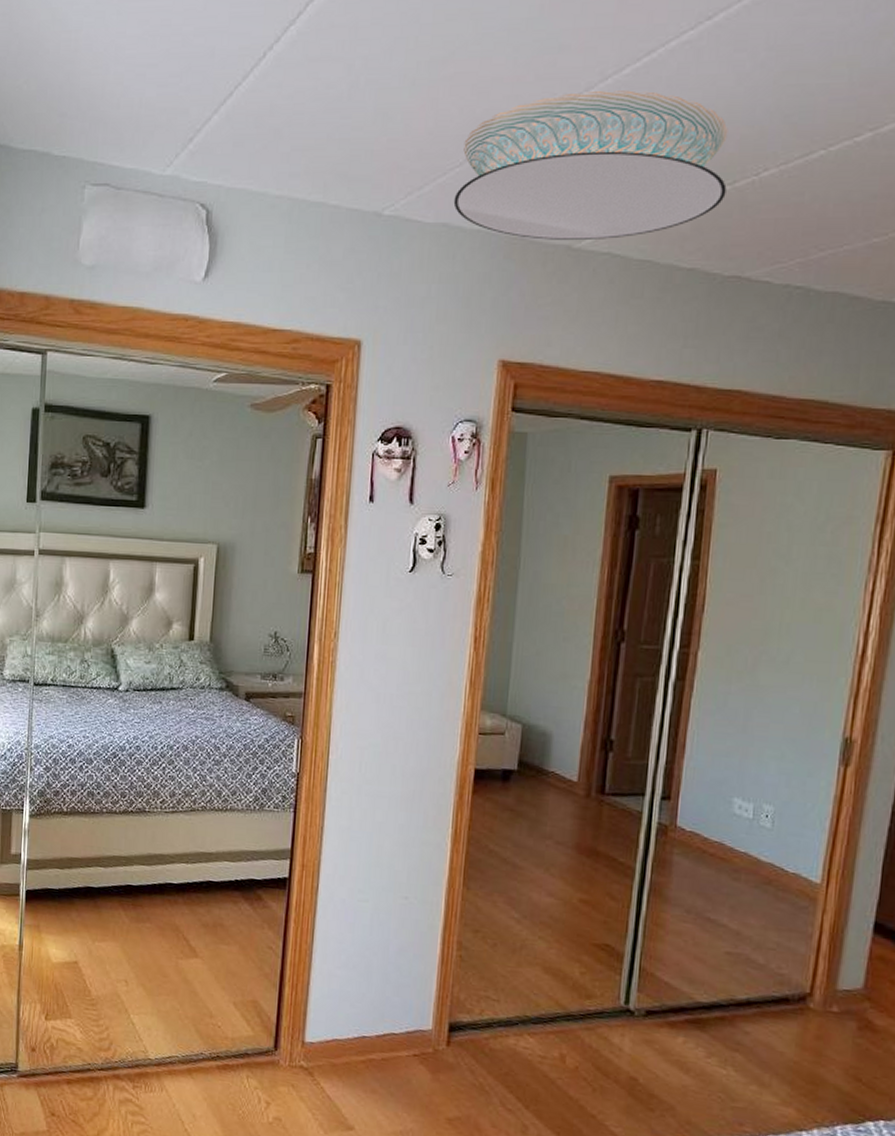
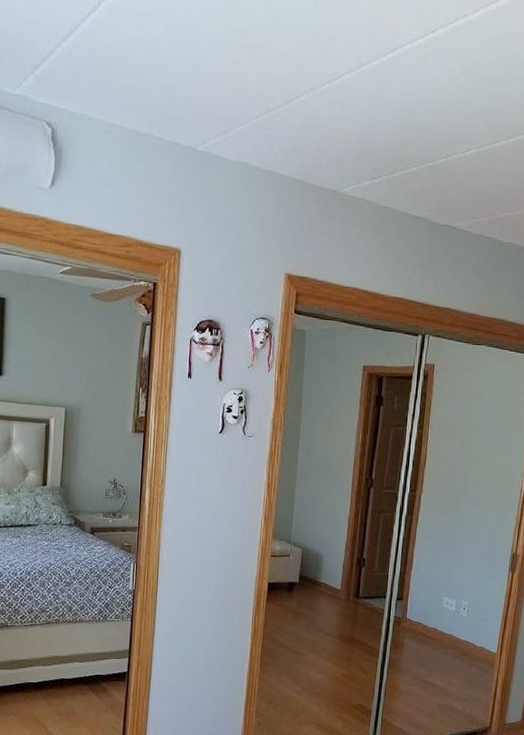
ceiling light: present [453,90,728,240] -> none [251,73,444,189]

